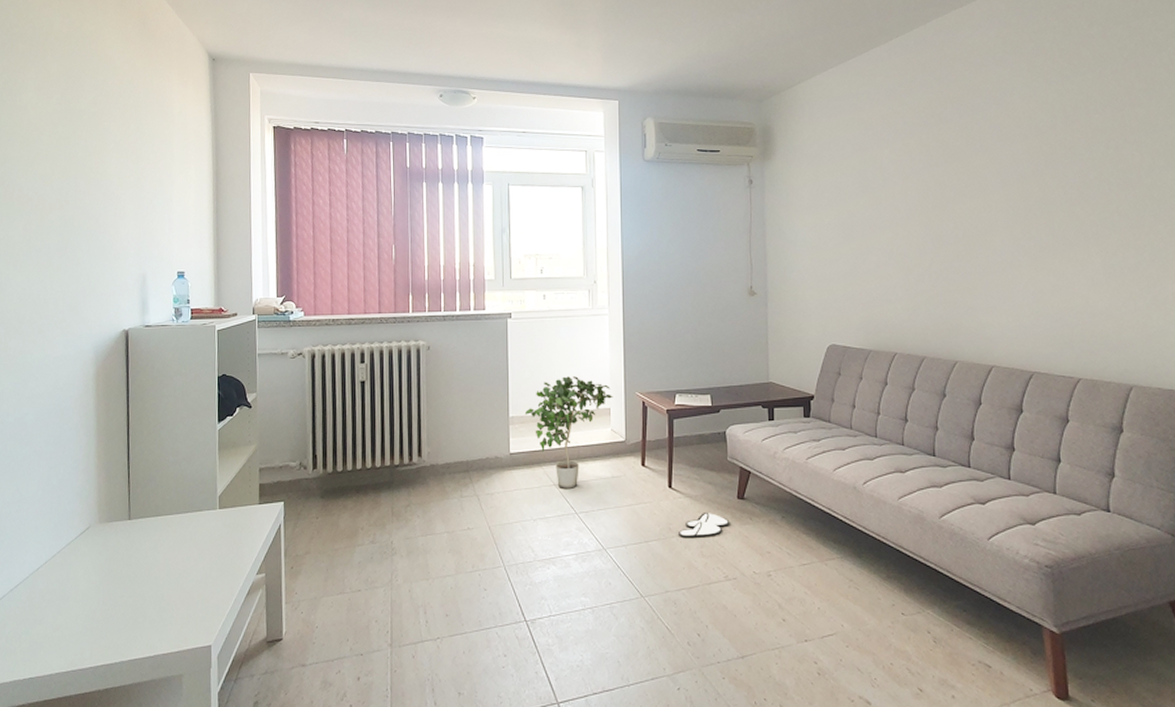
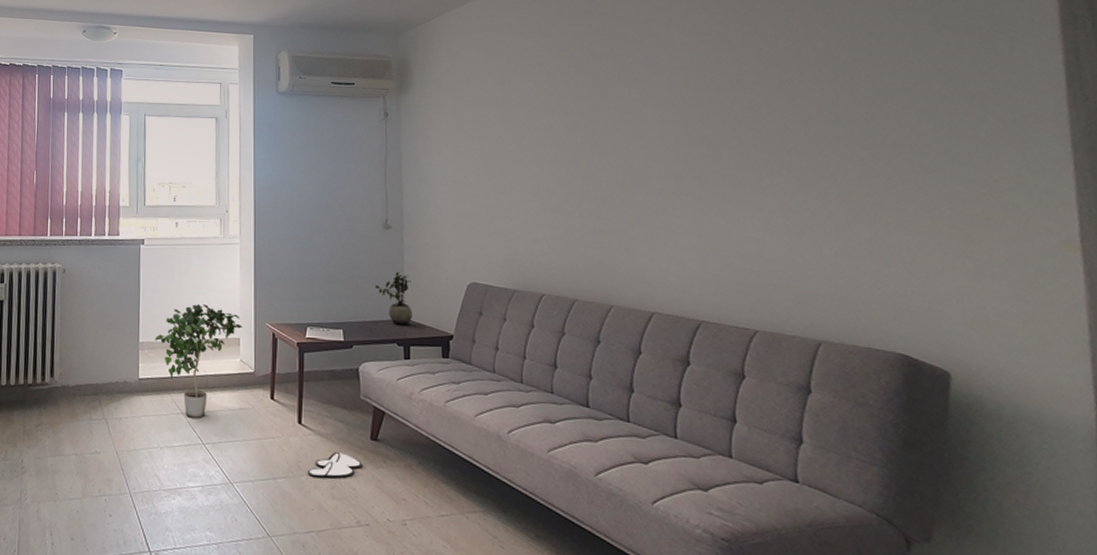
potted plant: none [741,337,777,388] -> present [376,272,413,325]

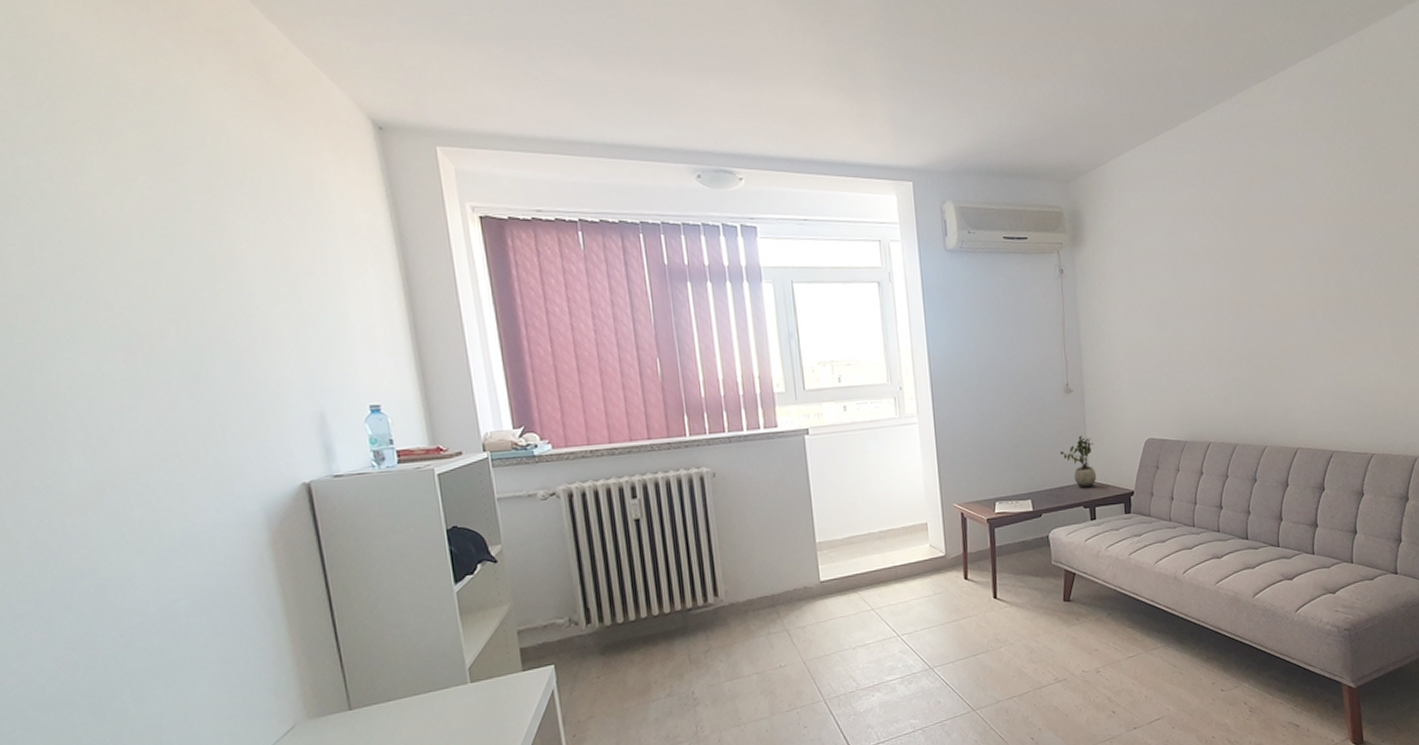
potted plant: present [154,304,243,418] -> none [833,492,929,612]
slippers: present [308,452,363,479] -> none [1007,618,1058,647]

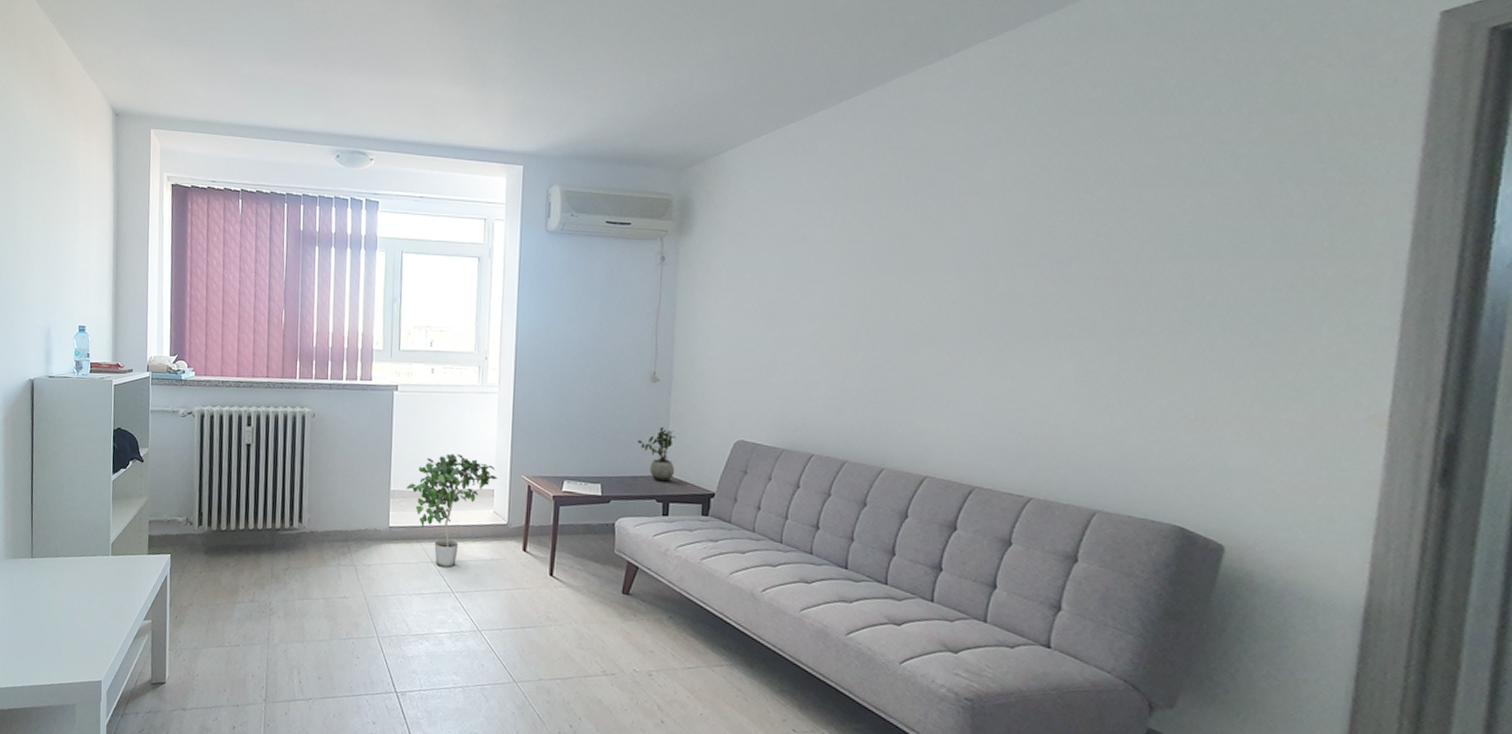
potted plant: none [833,492,929,612] -> present [406,453,498,567]

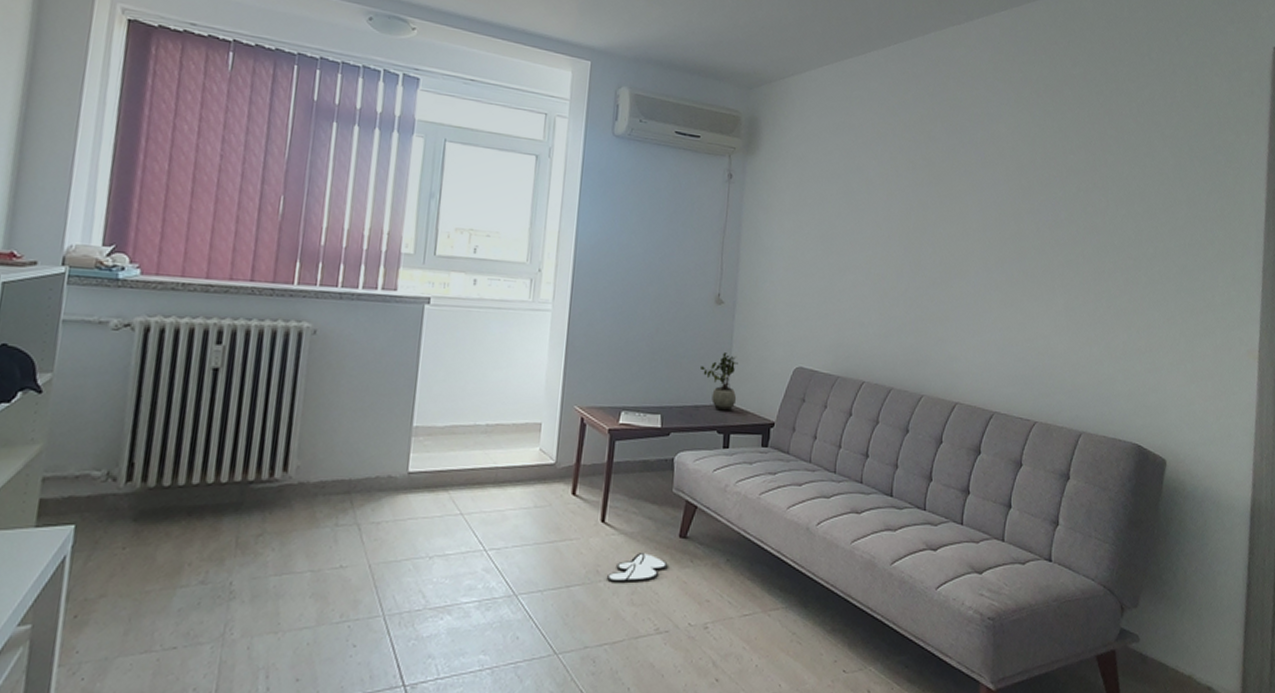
potted plant: present [406,453,498,567] -> none [432,381,547,519]
slippers: none [557,604,612,630] -> present [607,553,668,584]

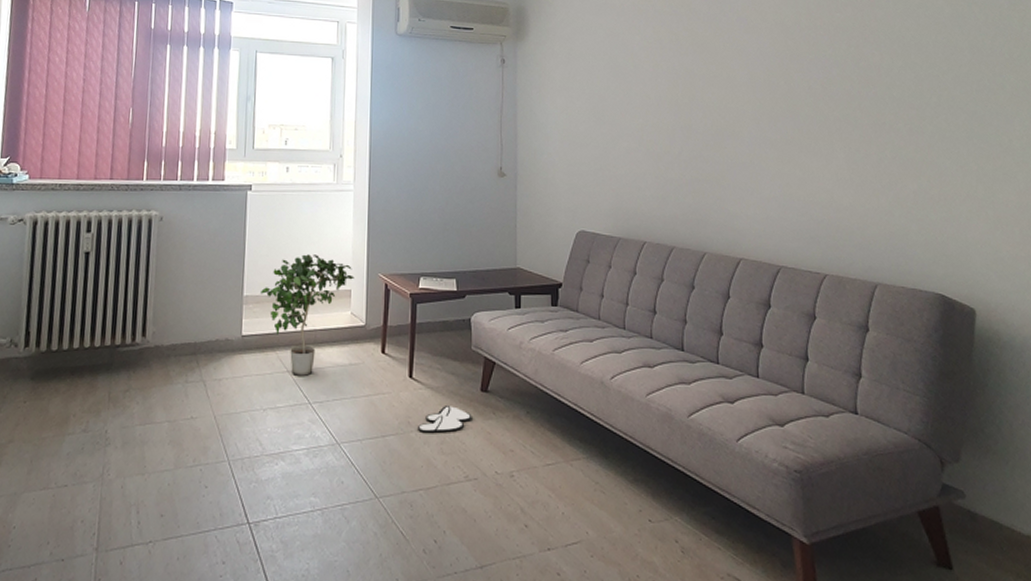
potted plant: none [432,381,547,519] -> present [259,254,355,376]
potted plant: present [701,352,738,411] -> none [489,220,525,274]

